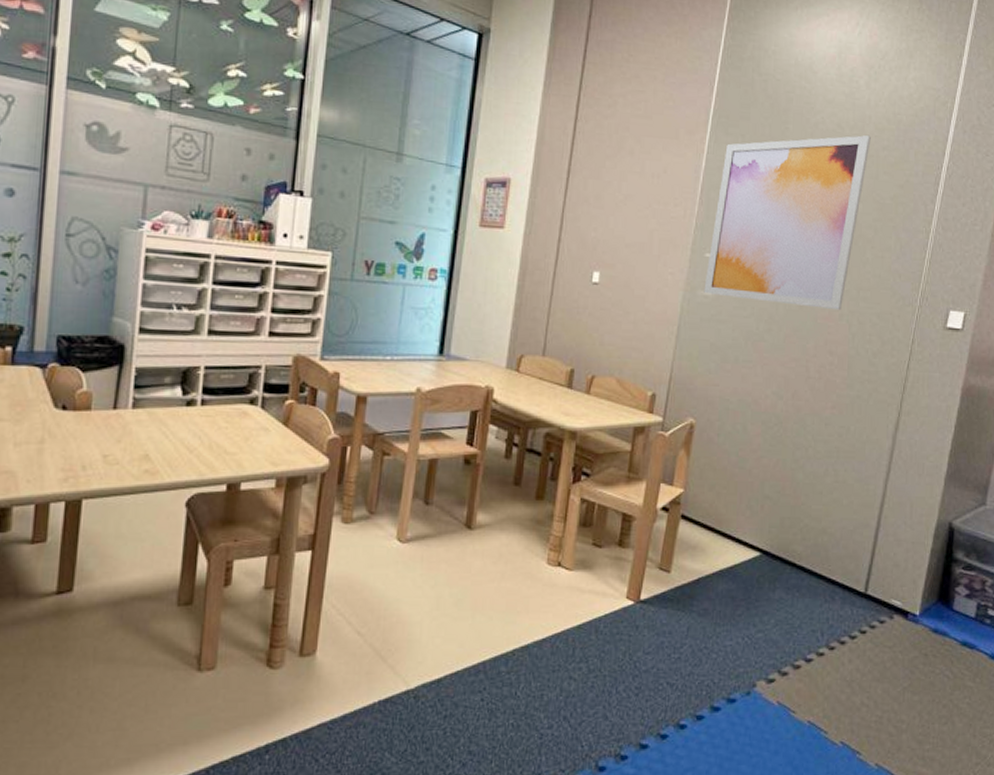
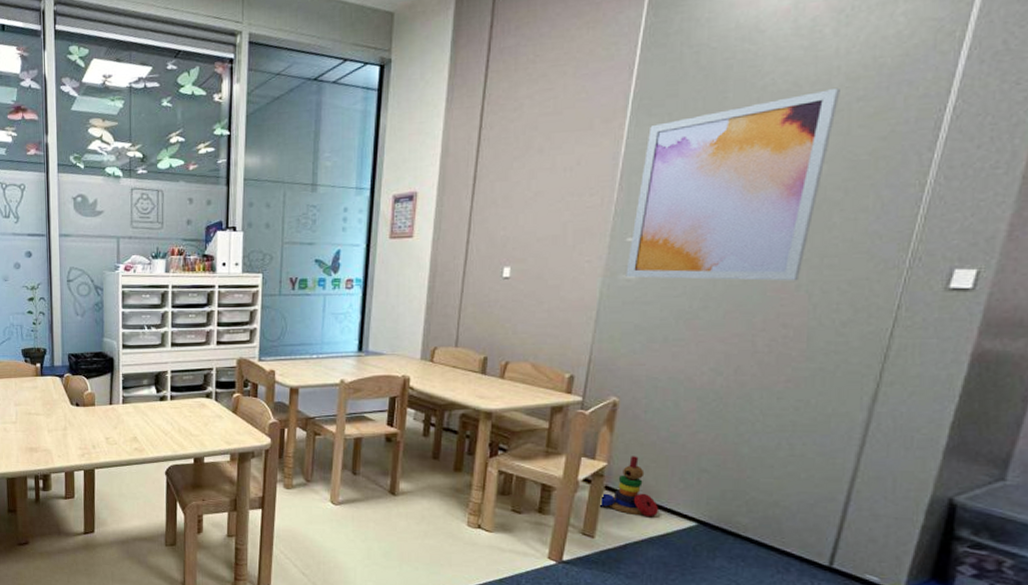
stacking toy: none [675,482,728,548] -> present [599,456,658,518]

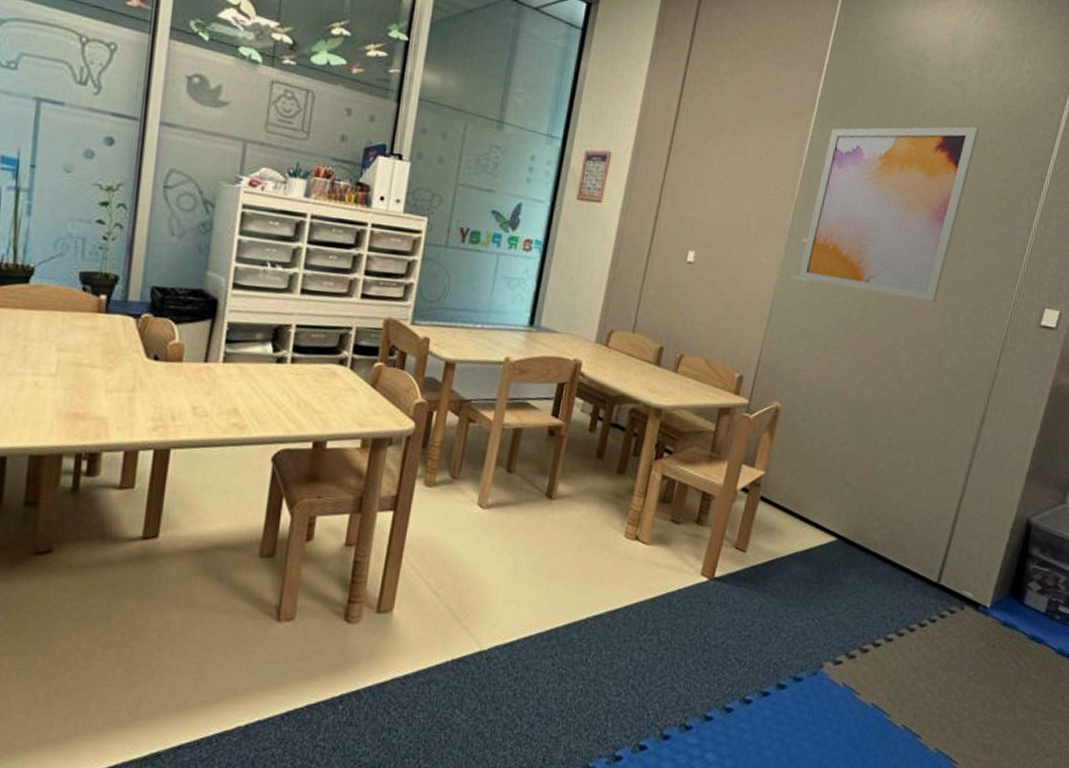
stacking toy: present [599,456,658,518] -> none [753,465,805,531]

